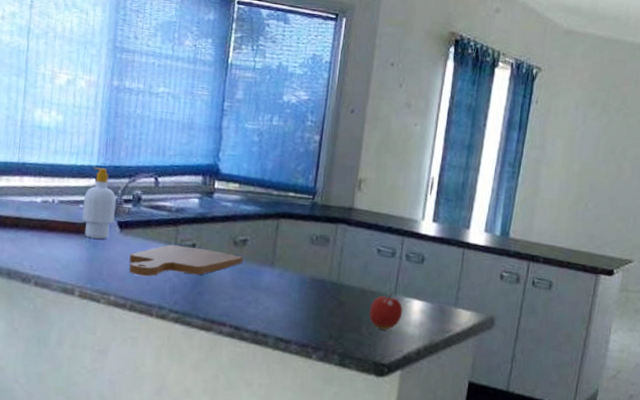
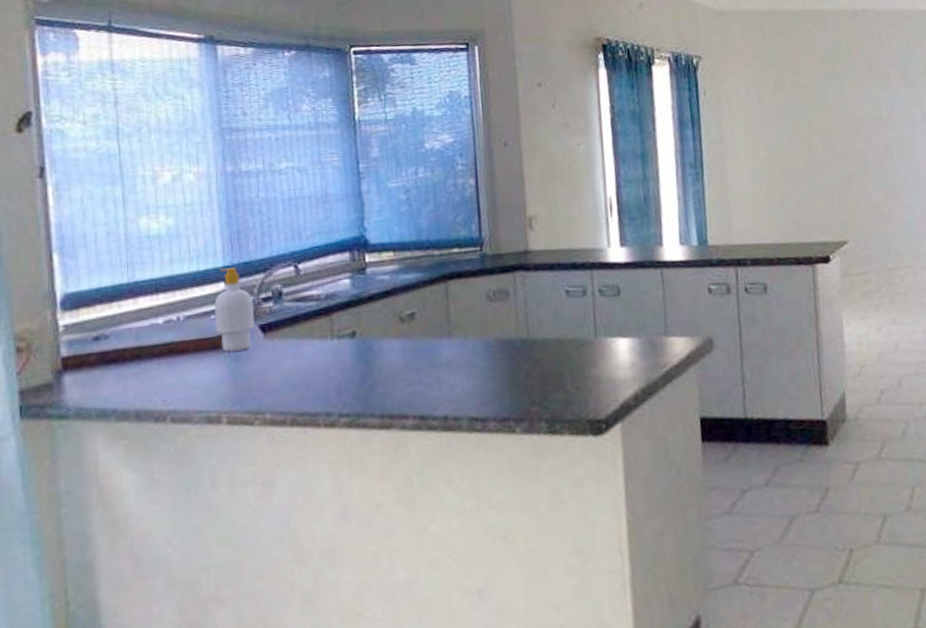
cutting board: present [129,244,243,277] -> none [280,333,415,383]
fruit: present [368,292,404,330] -> none [570,335,609,381]

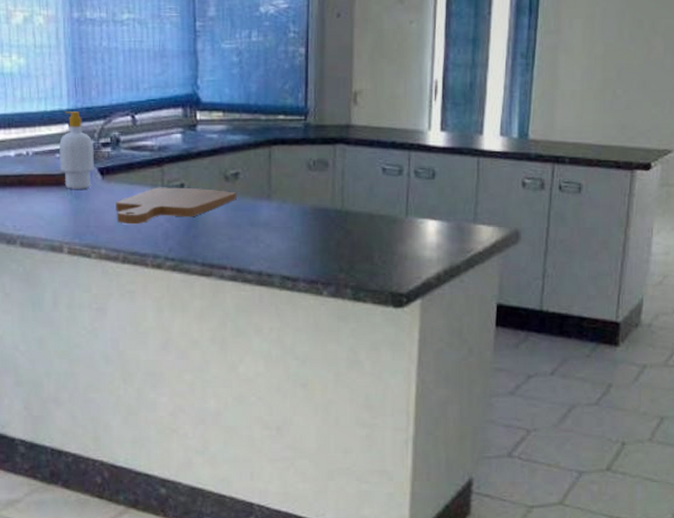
cutting board: none [280,333,415,383] -> present [116,187,237,225]

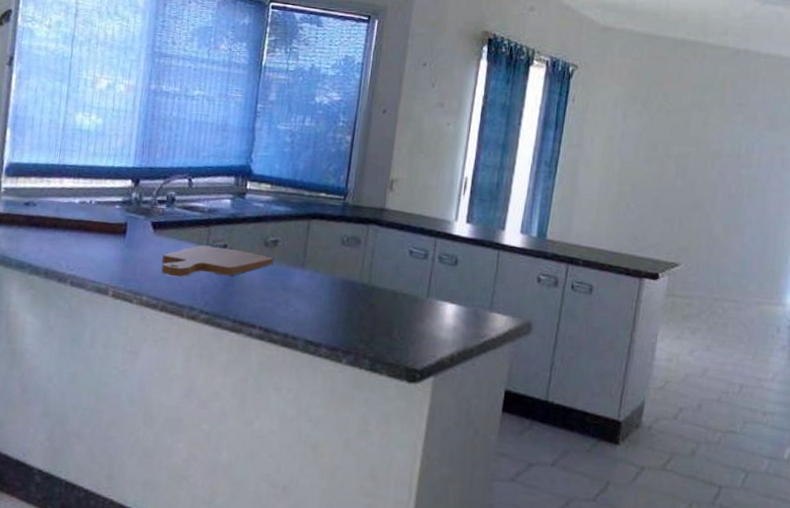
soap bottle: present [59,111,94,189] -> none [117,169,151,240]

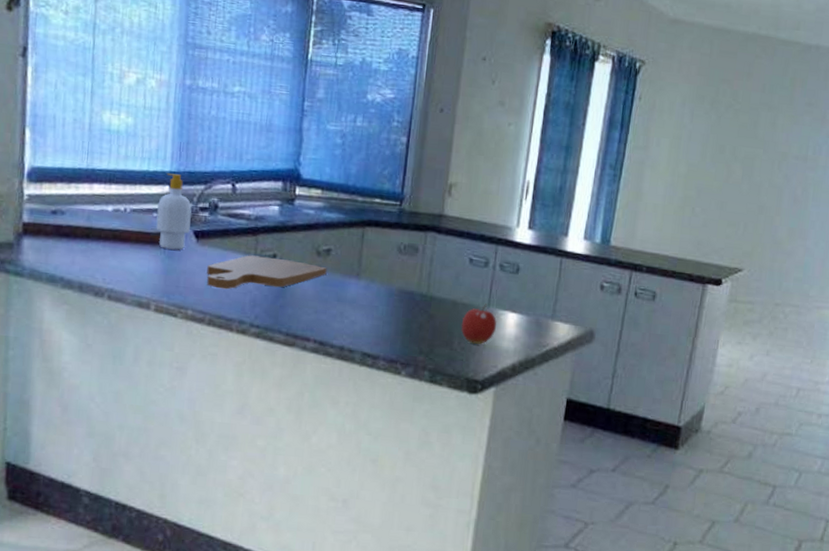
soap bottle: none [117,169,151,240] -> present [156,173,192,250]
fruit: none [400,294,436,334] -> present [460,304,498,344]

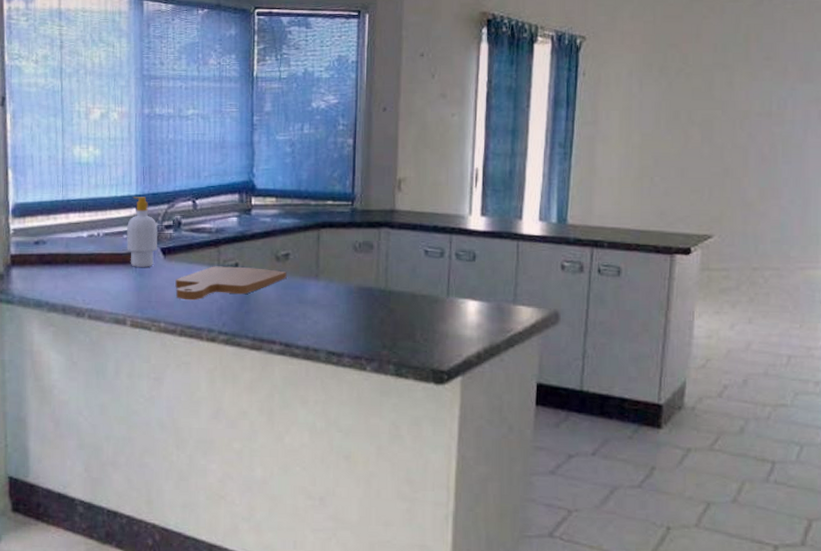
fruit: present [460,304,498,344] -> none [422,294,458,334]

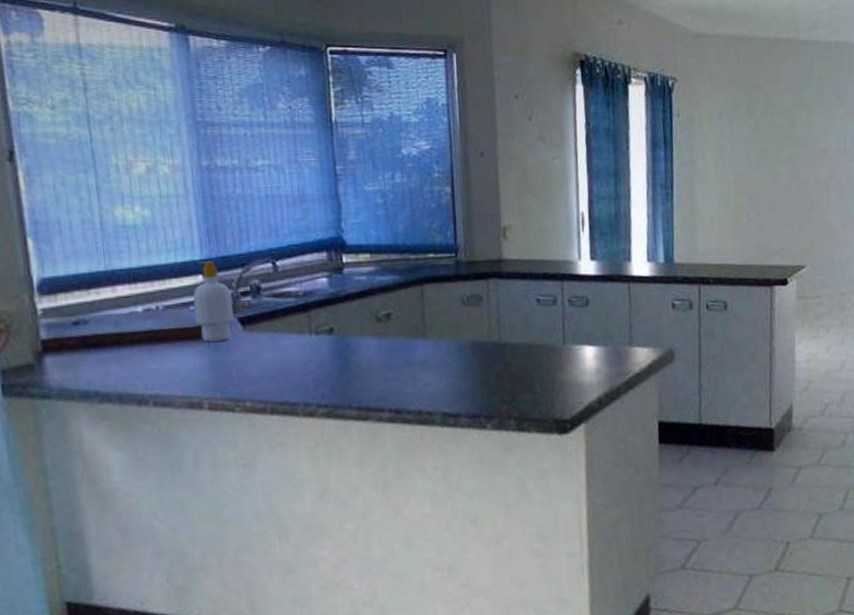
cutting board: present [175,266,287,301] -> none [259,331,390,374]

